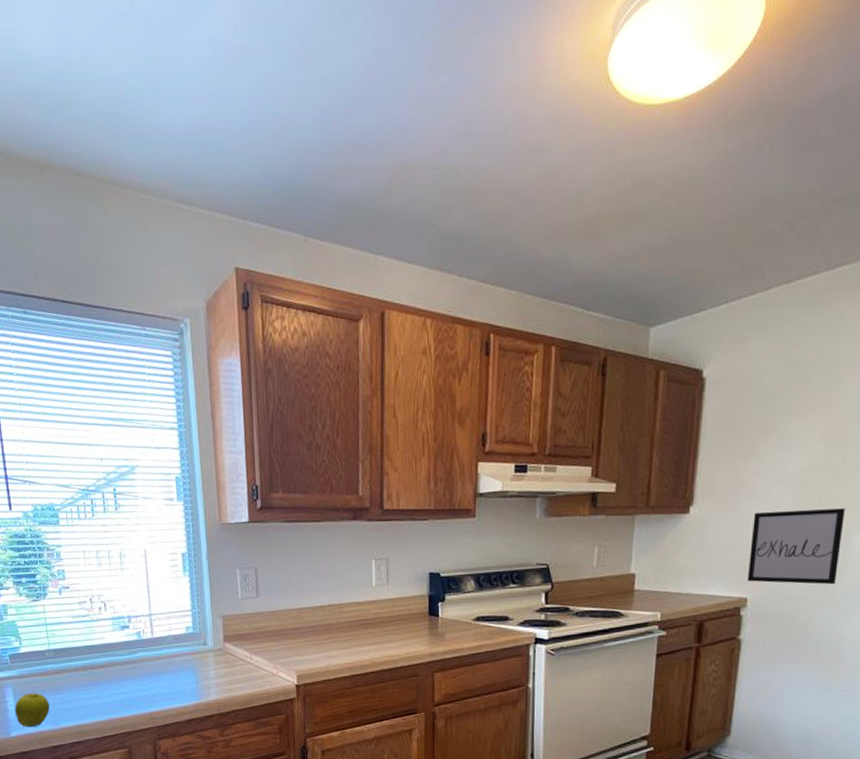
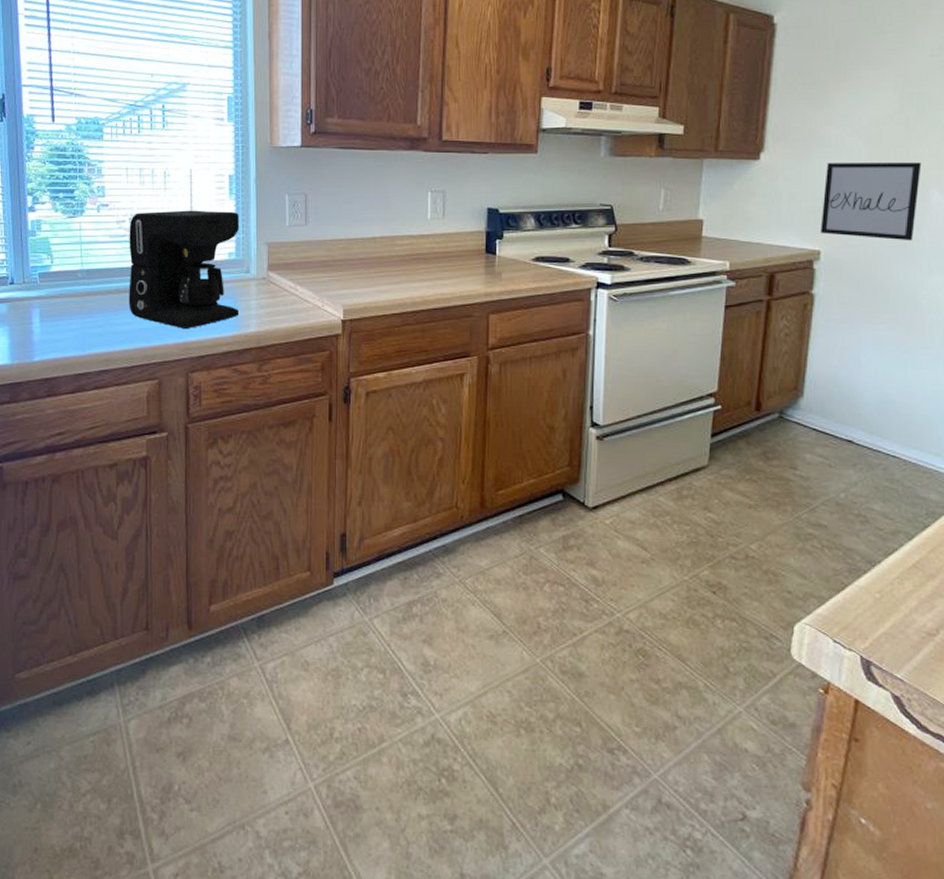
fruit: present [14,693,50,727] -> none [39,316,78,351]
coffee maker: none [90,587,200,701] -> present [129,210,240,330]

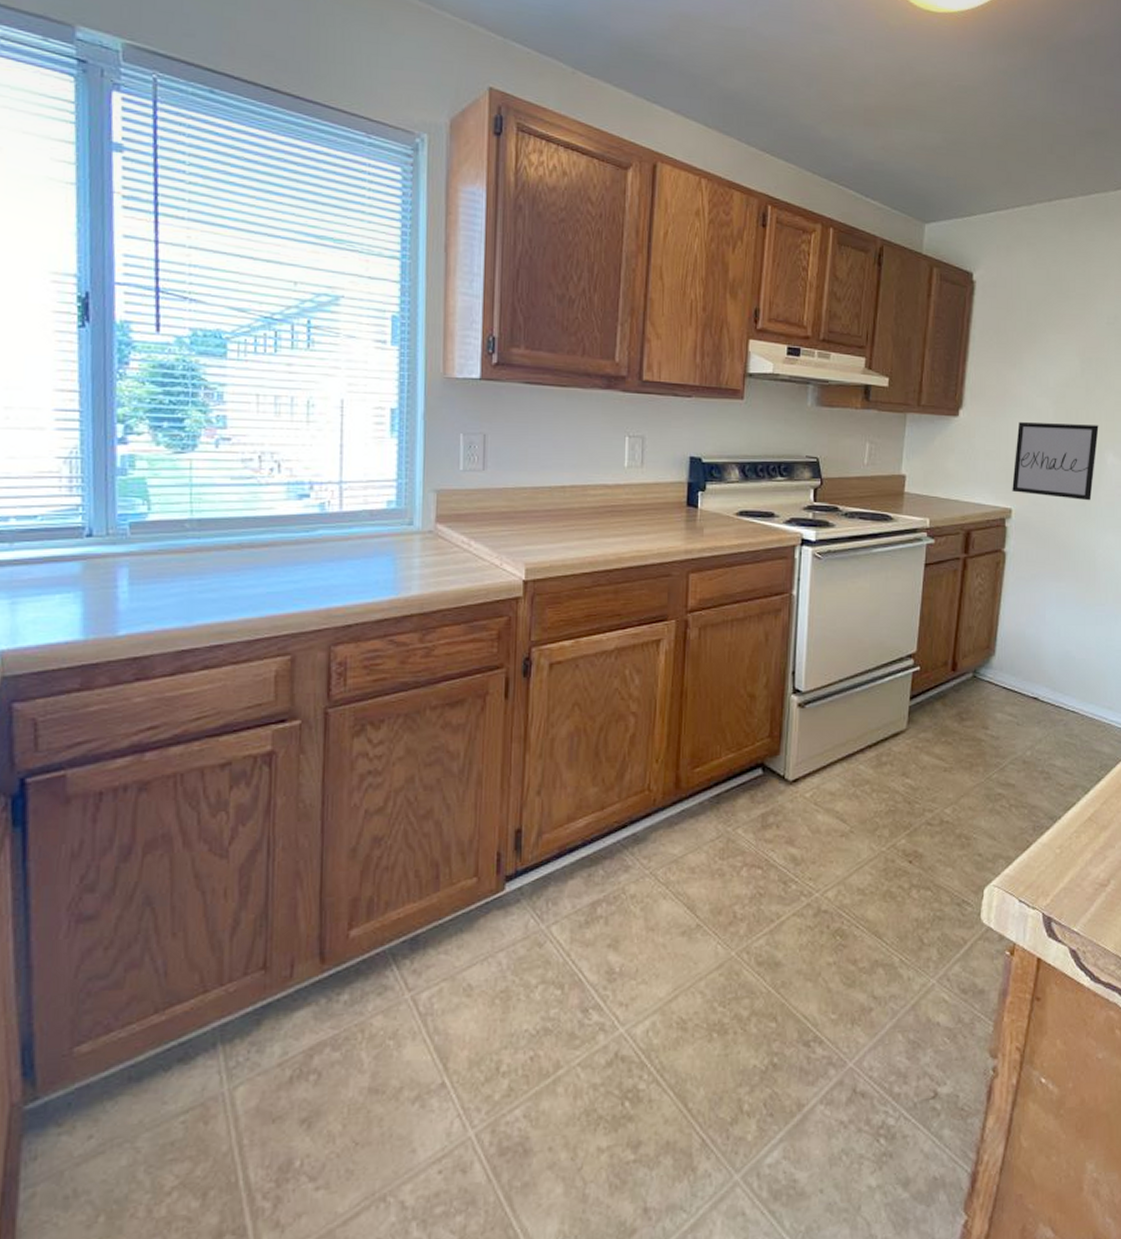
coffee maker: present [129,210,240,330] -> none [254,448,403,593]

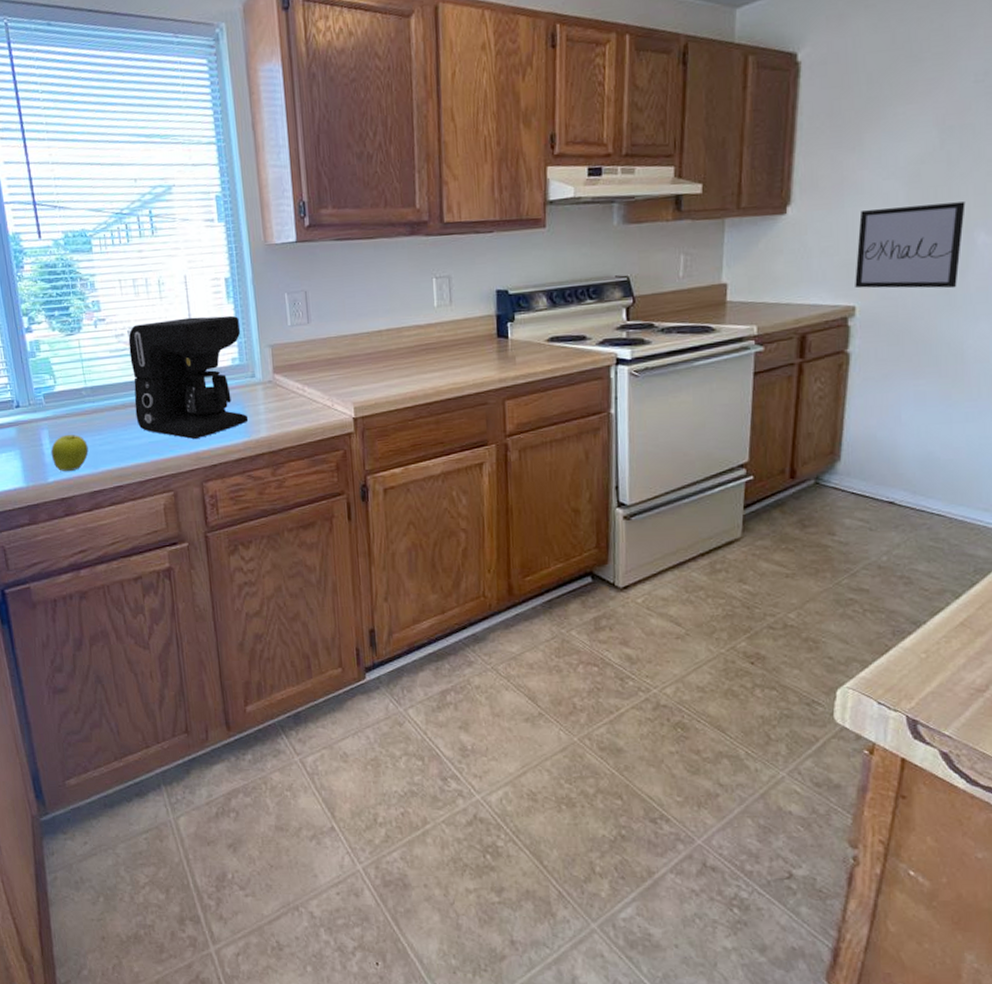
fruit: none [127,577,182,622] -> present [50,435,89,471]
coffee maker: none [254,448,403,593] -> present [128,315,249,440]

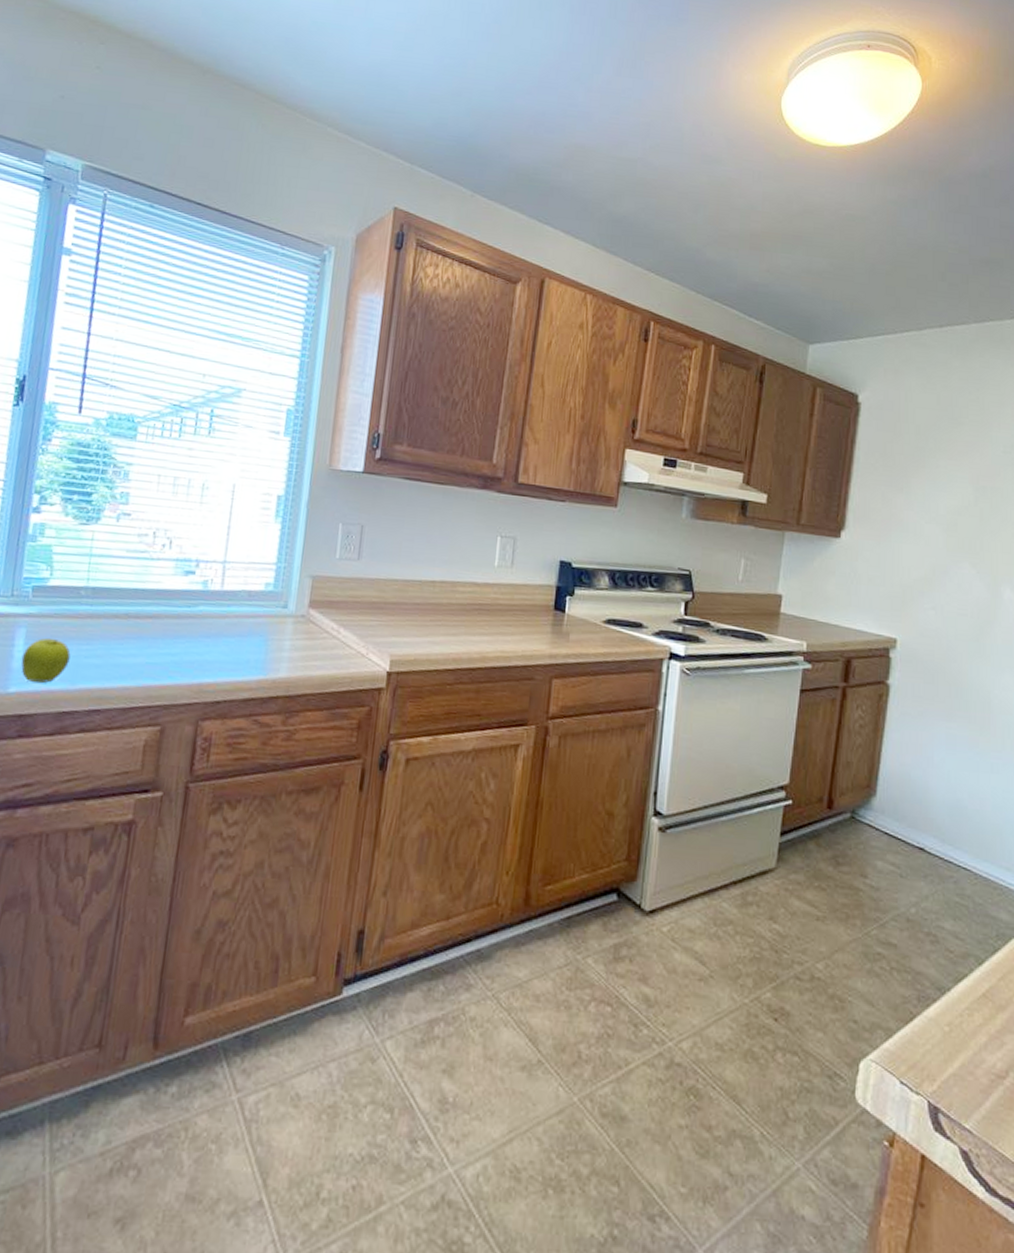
coffee maker: present [128,315,249,440] -> none [137,527,283,669]
wall art: present [855,201,966,289] -> none [897,548,994,637]

